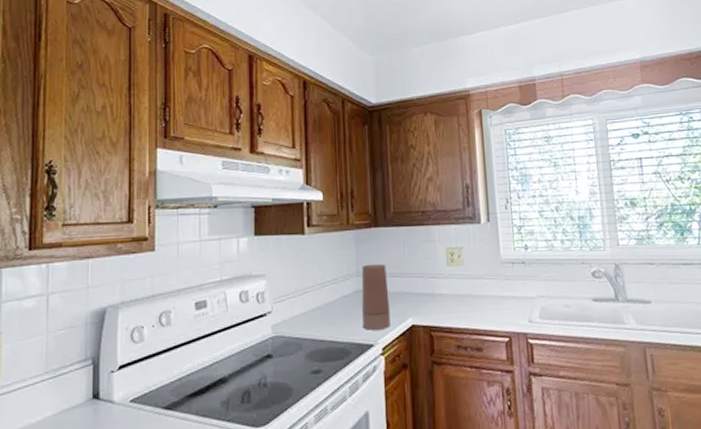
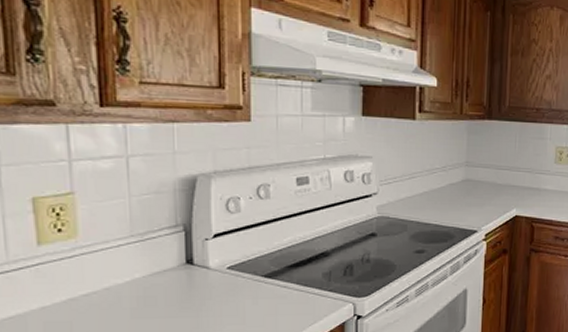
canister: present [361,263,391,330] -> none [468,155,496,218]

